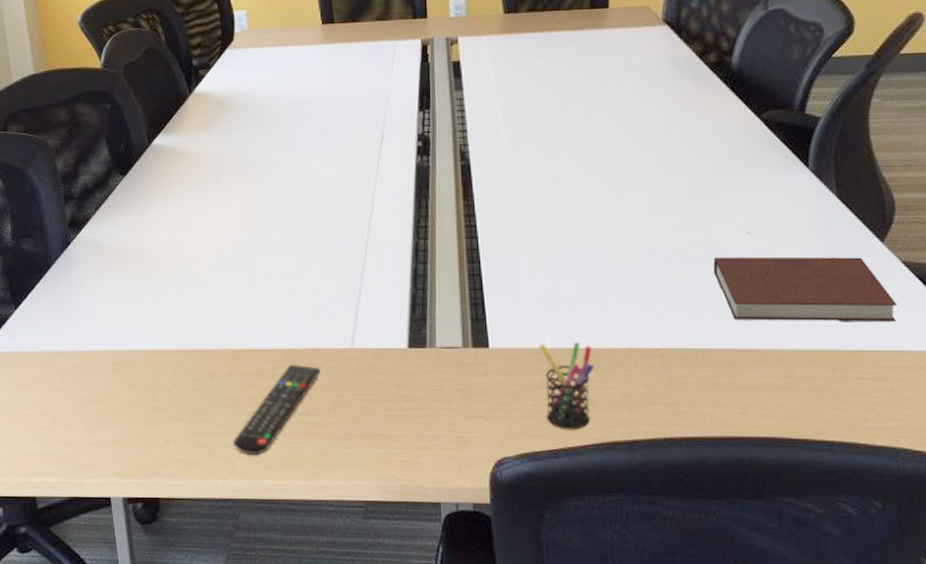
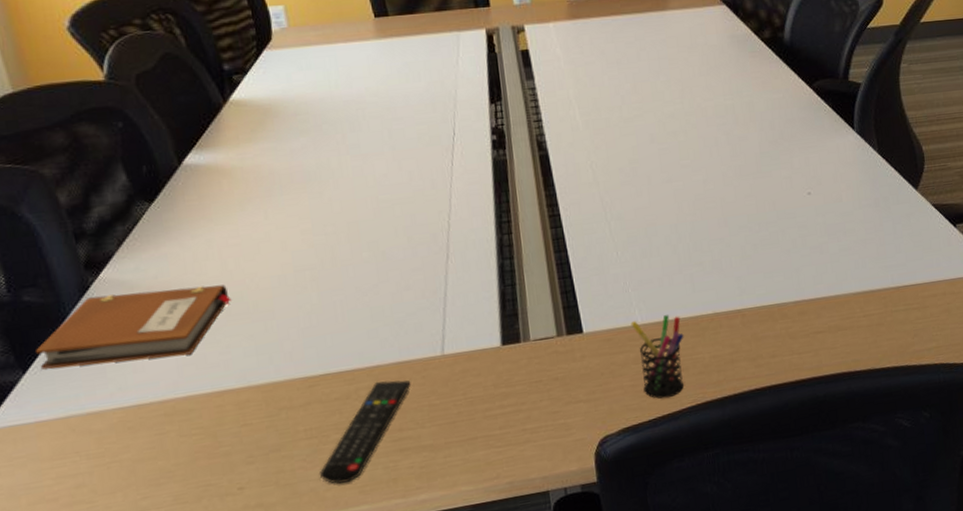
notebook: none [26,252,177,313] -> present [36,285,232,370]
notebook: present [713,256,898,323] -> none [781,204,931,274]

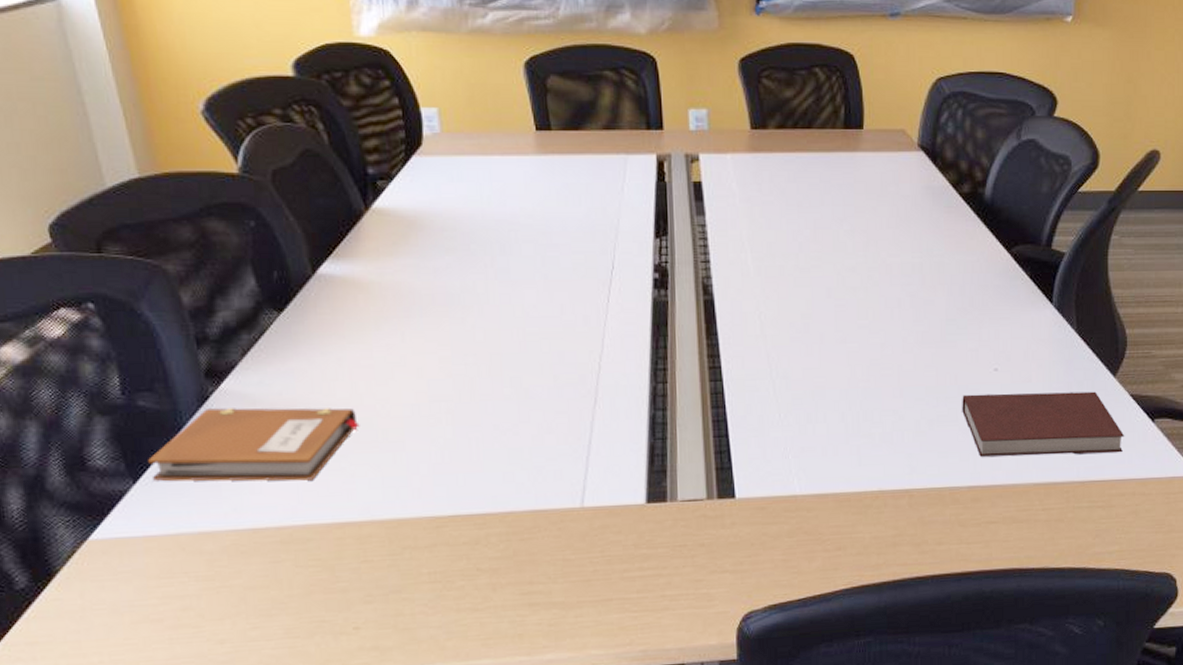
remote control: present [320,380,411,484] -> none [442,528,546,634]
pen holder: present [630,315,685,399] -> none [788,487,844,578]
notebook: none [781,204,931,274] -> present [962,391,1125,457]

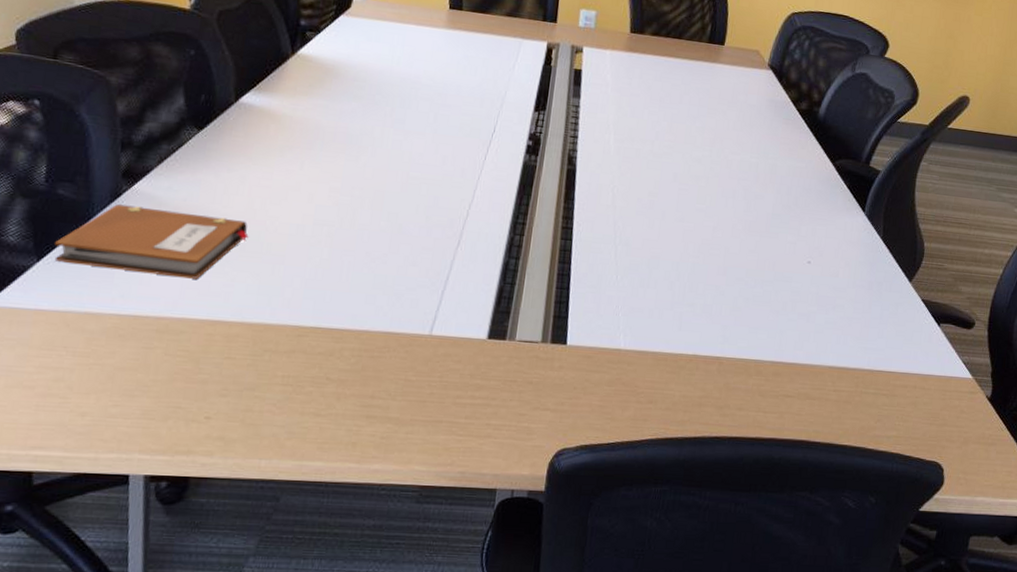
notebook: present [962,391,1125,457] -> none [775,280,913,349]

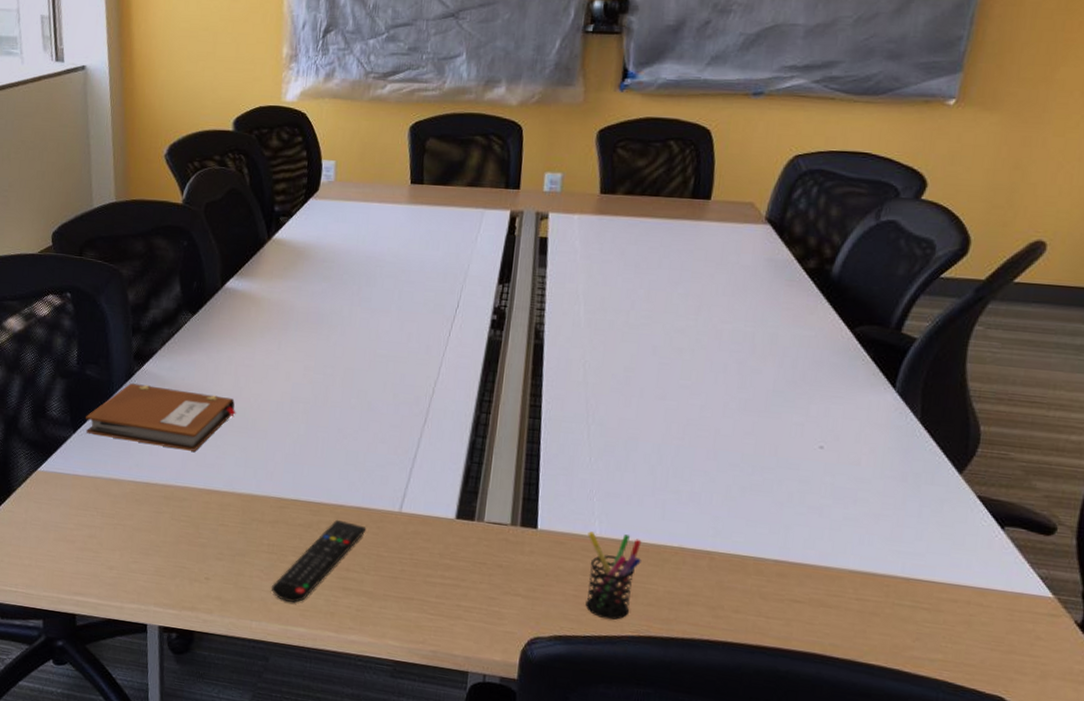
remote control: none [285,345,394,436] -> present [272,519,367,603]
pen holder: none [610,344,661,426] -> present [585,531,642,621]

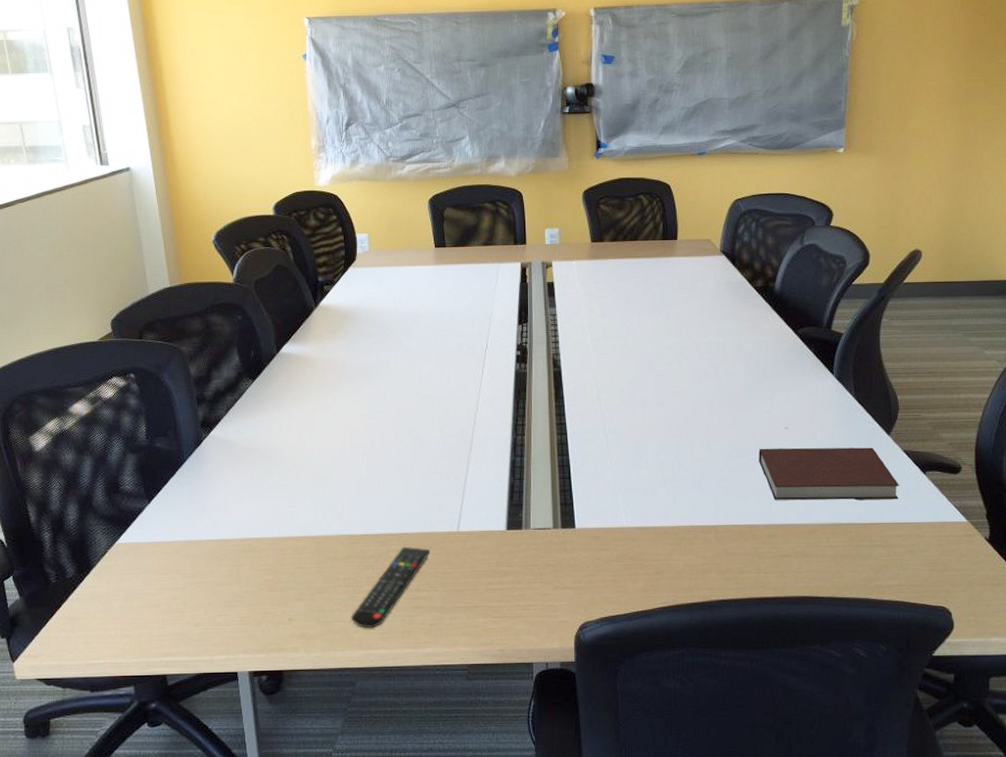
notebook: present [86,383,236,452] -> none [159,449,302,505]
pen holder: present [585,531,642,621] -> none [617,522,662,597]
notebook: none [778,467,965,556] -> present [758,447,900,500]

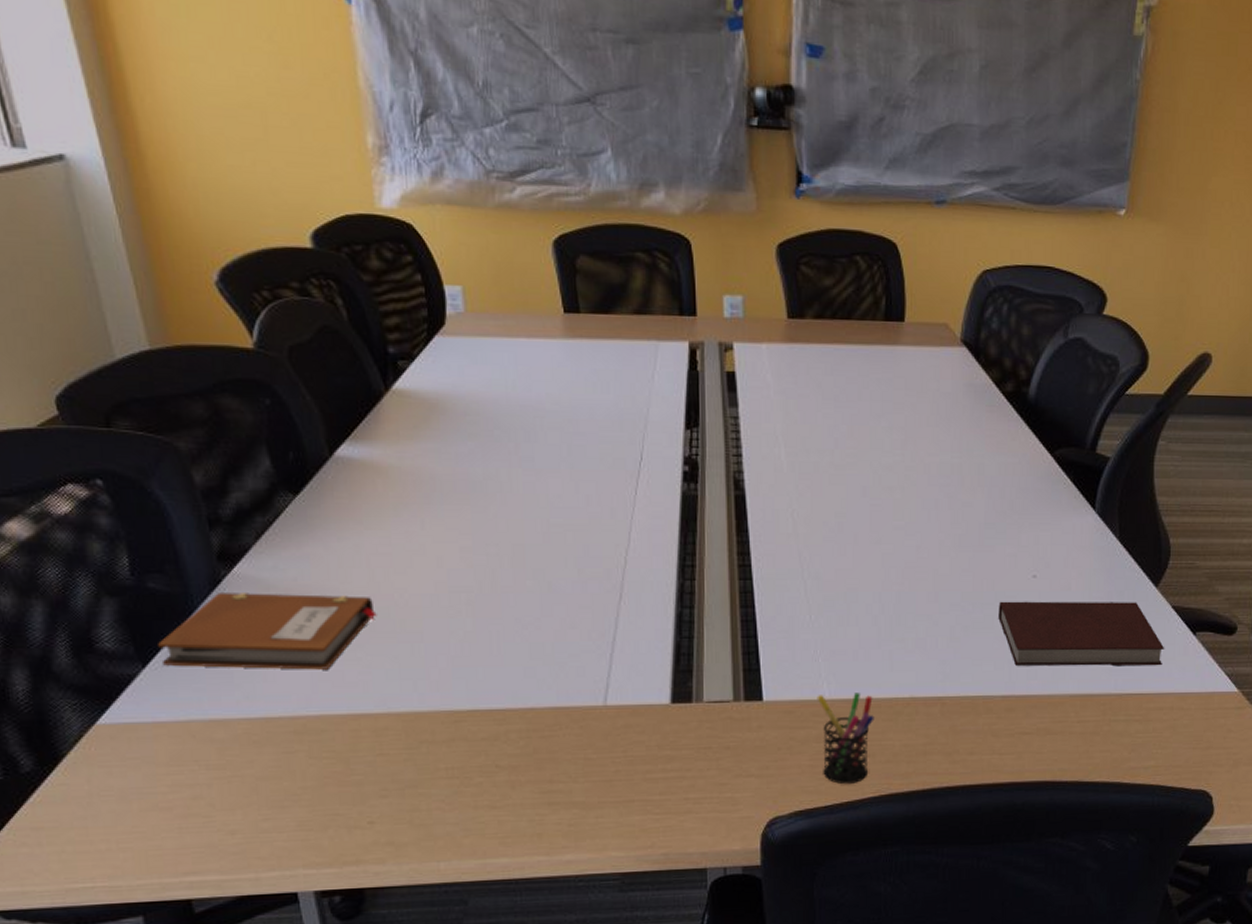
notebook: none [159,449,302,505] -> present [158,593,377,670]
remote control: present [351,546,430,628] -> none [459,725,567,831]
pen holder: none [617,522,662,597] -> present [817,693,874,785]

